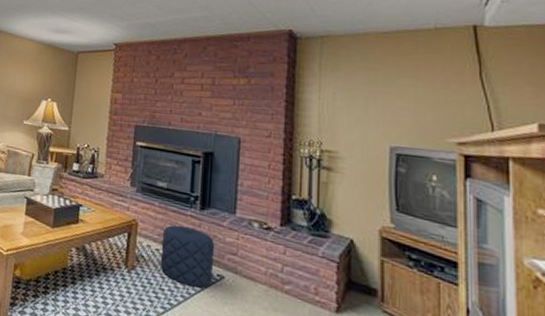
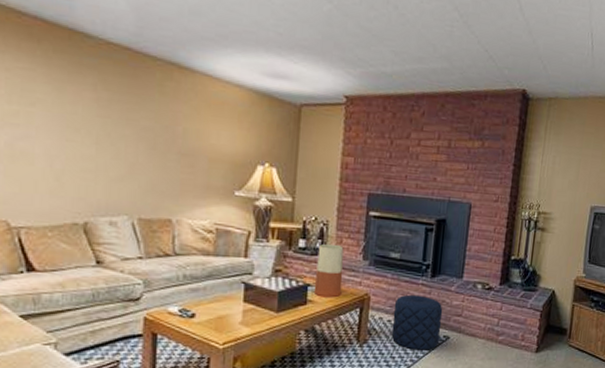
vase: none [85,169,113,220] -> present [313,244,344,298]

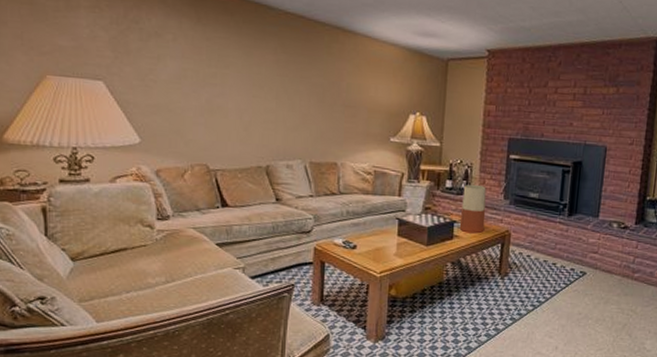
pouf: present [391,294,443,350] -> none [530,232,580,285]

